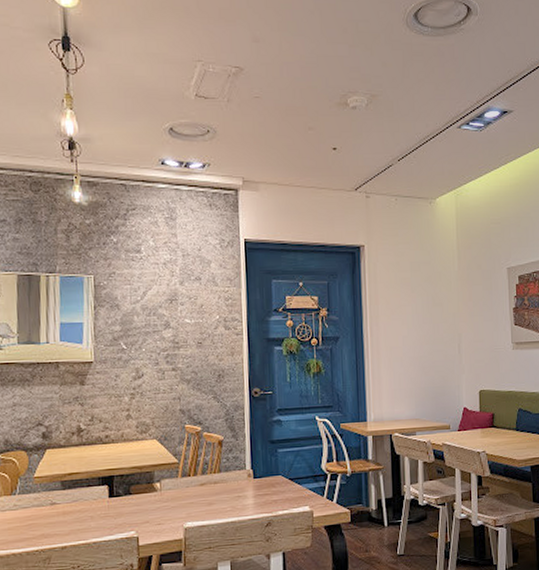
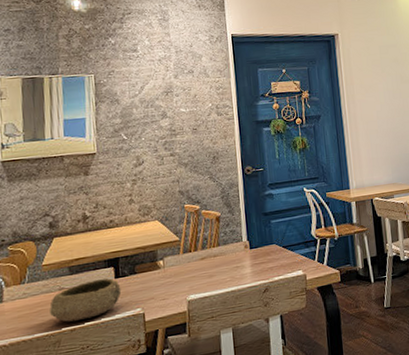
bowl: none [40,497,115,539] -> present [49,278,122,322]

